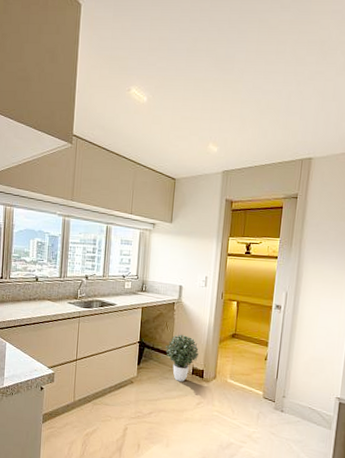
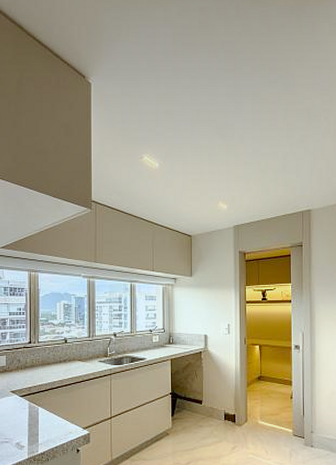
potted plant: present [165,334,199,382] -> none [196,381,229,428]

